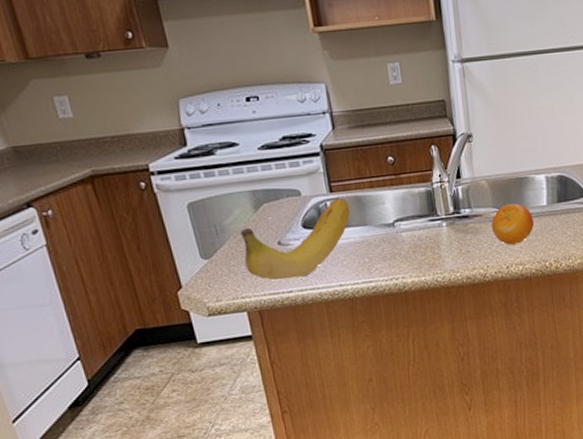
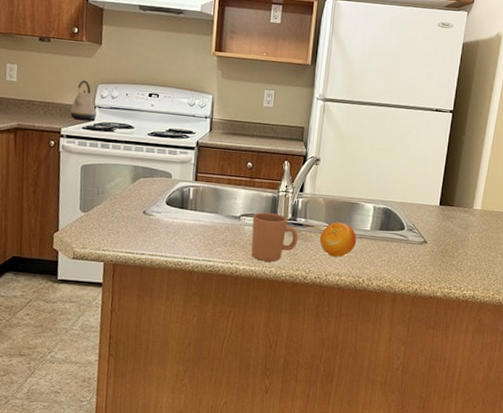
kettle: none [152,97,188,150] -> present [69,80,97,121]
fruit: present [240,197,350,281] -> none [113,186,208,244]
mug: none [408,210,468,268] -> present [251,212,298,262]

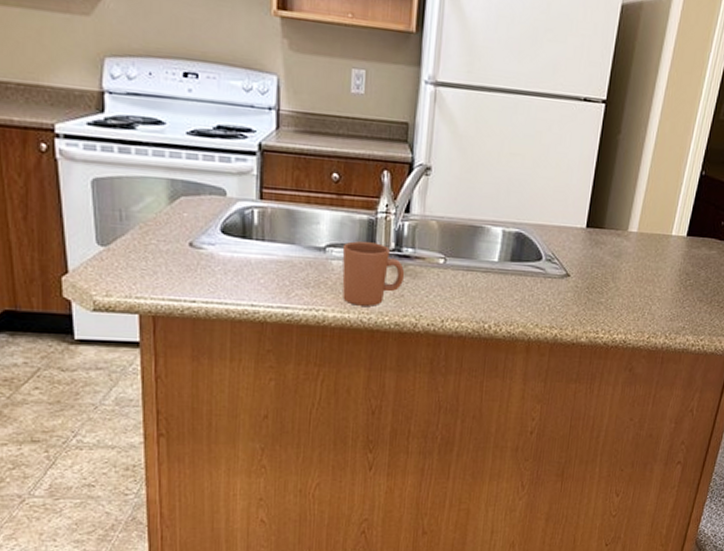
kettle: present [69,80,97,121] -> none [64,50,106,113]
fruit: present [319,222,356,257] -> none [432,252,481,298]

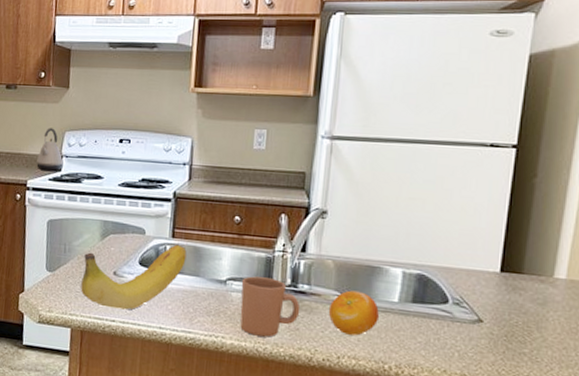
kettle: none [64,50,106,113] -> present [36,128,64,172]
fruit: none [147,207,279,288] -> present [80,244,187,310]
fruit: none [432,252,481,298] -> present [328,290,379,336]

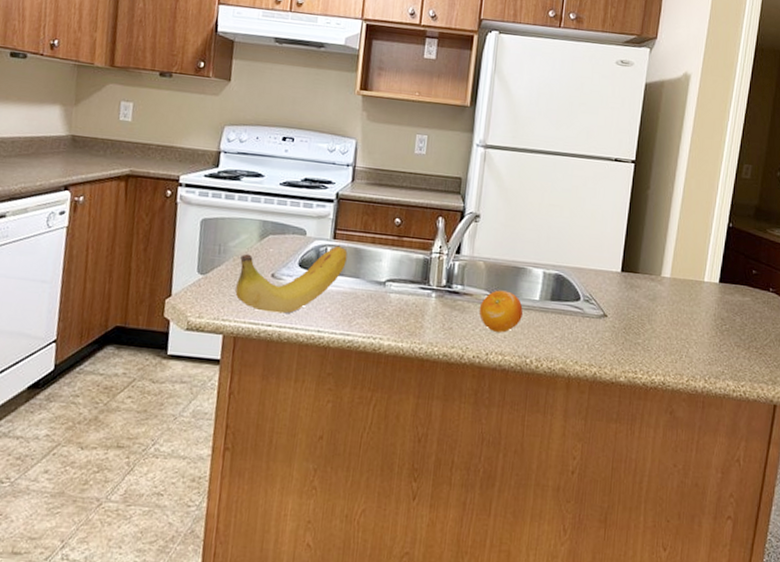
kettle: present [36,128,64,172] -> none [190,121,222,168]
mug: present [240,276,301,337] -> none [397,277,454,337]

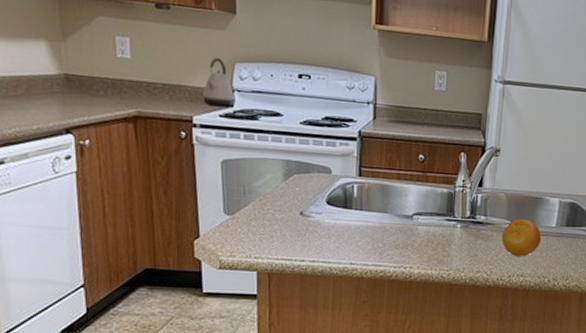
kettle: none [190,121,222,168] -> present [201,57,235,107]
fruit: present [235,245,348,314] -> none [265,182,374,249]

